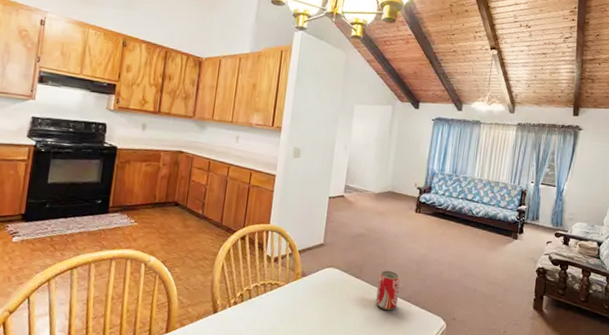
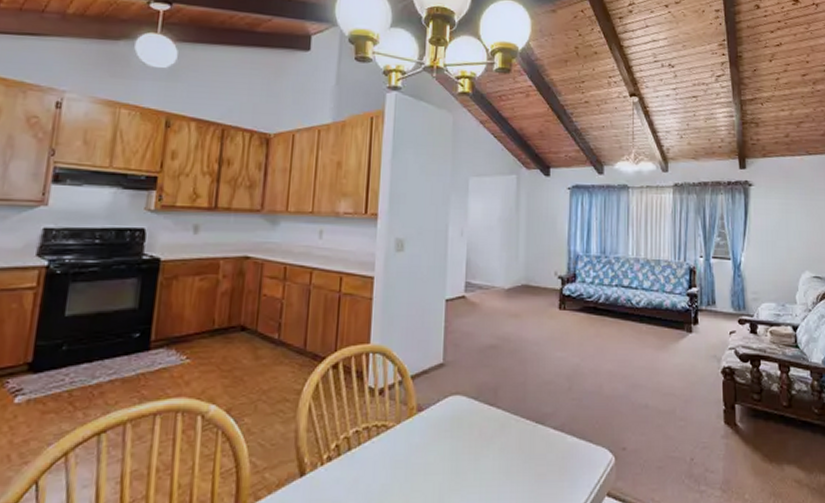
beverage can: present [376,270,400,311] -> none [519,392,548,447]

